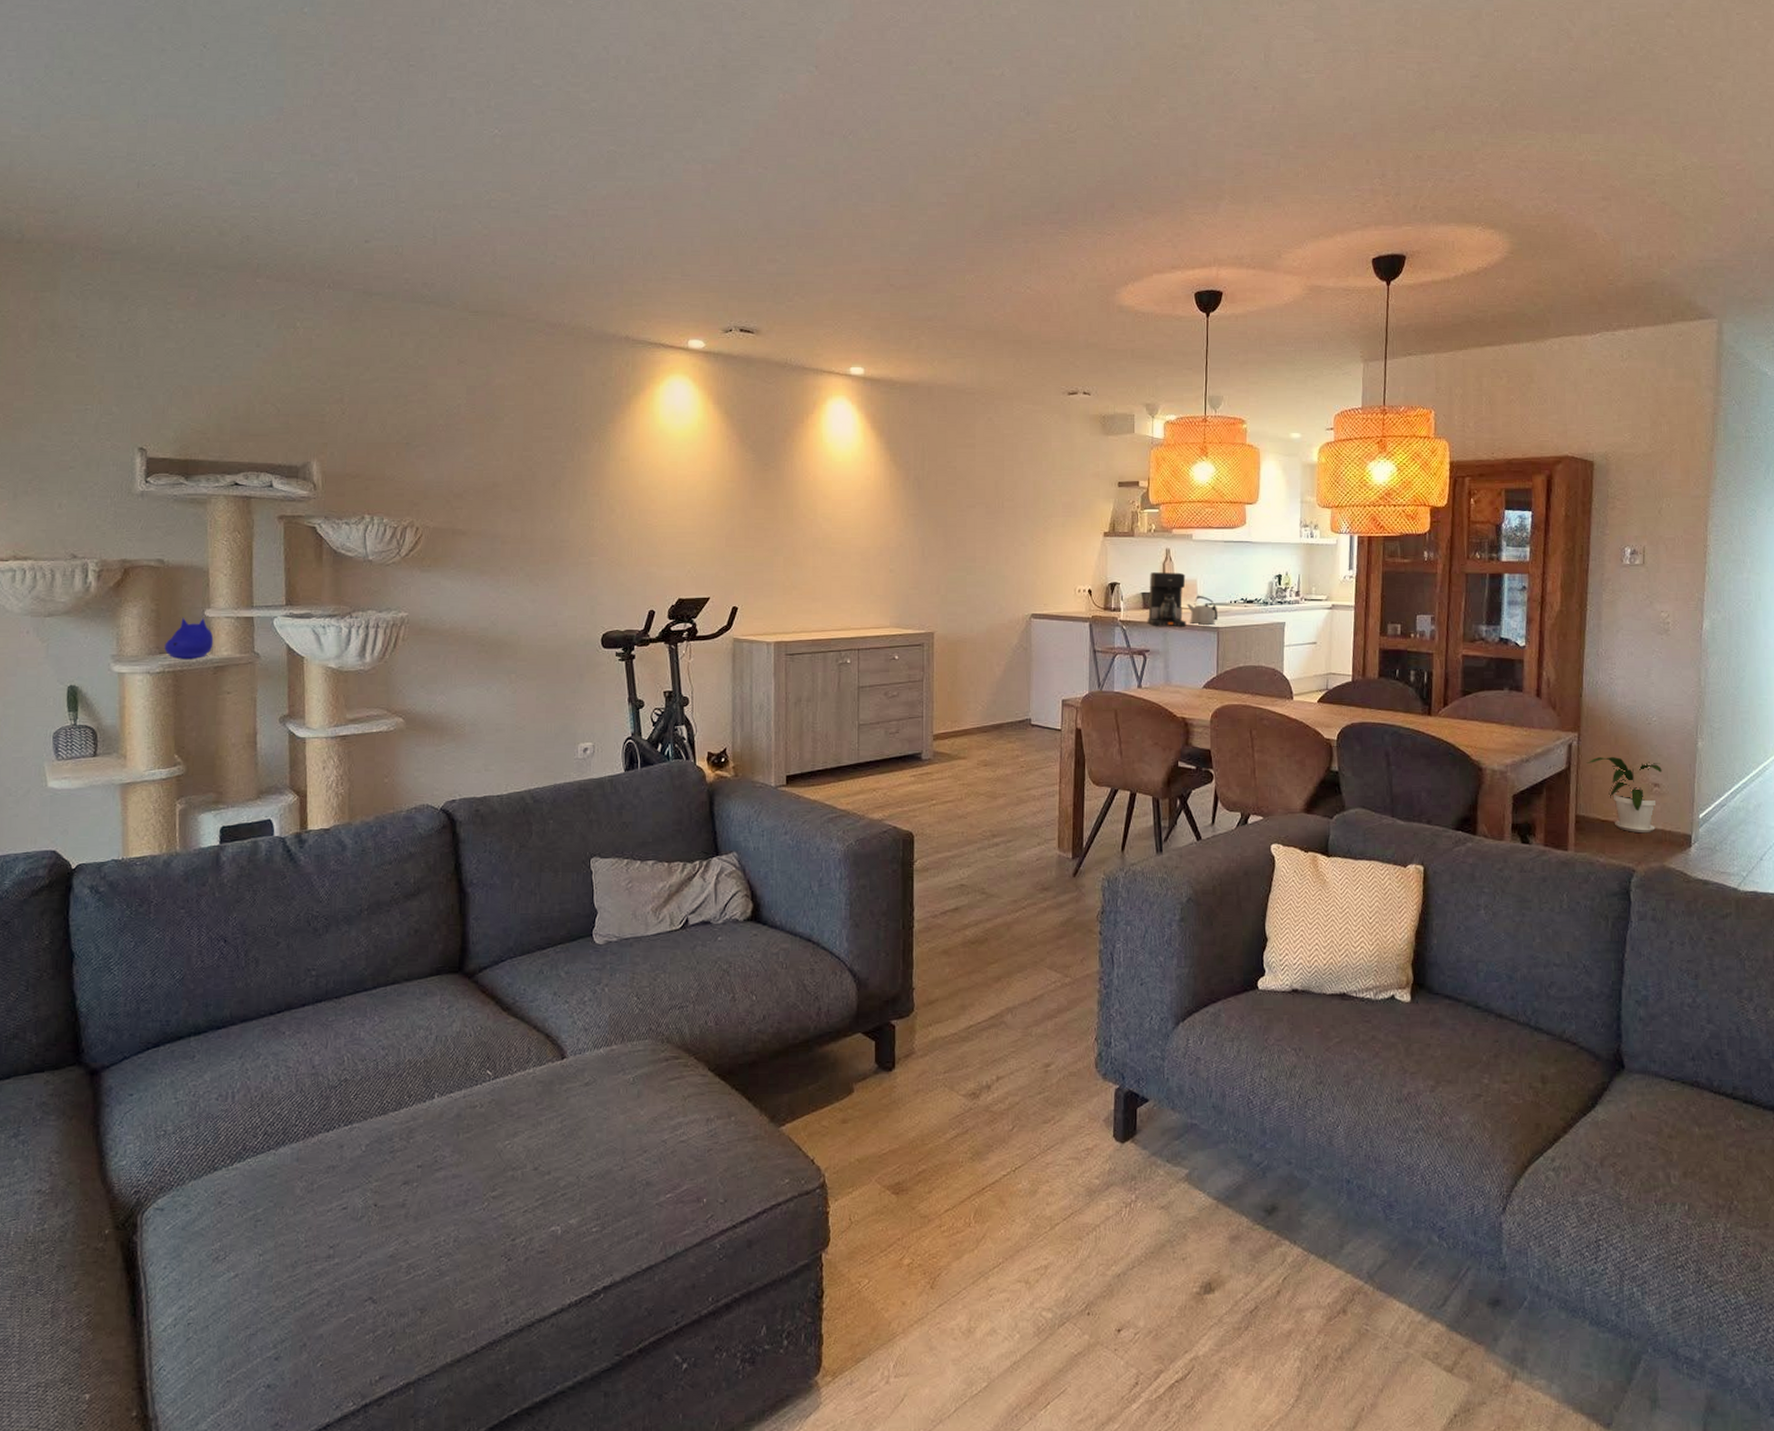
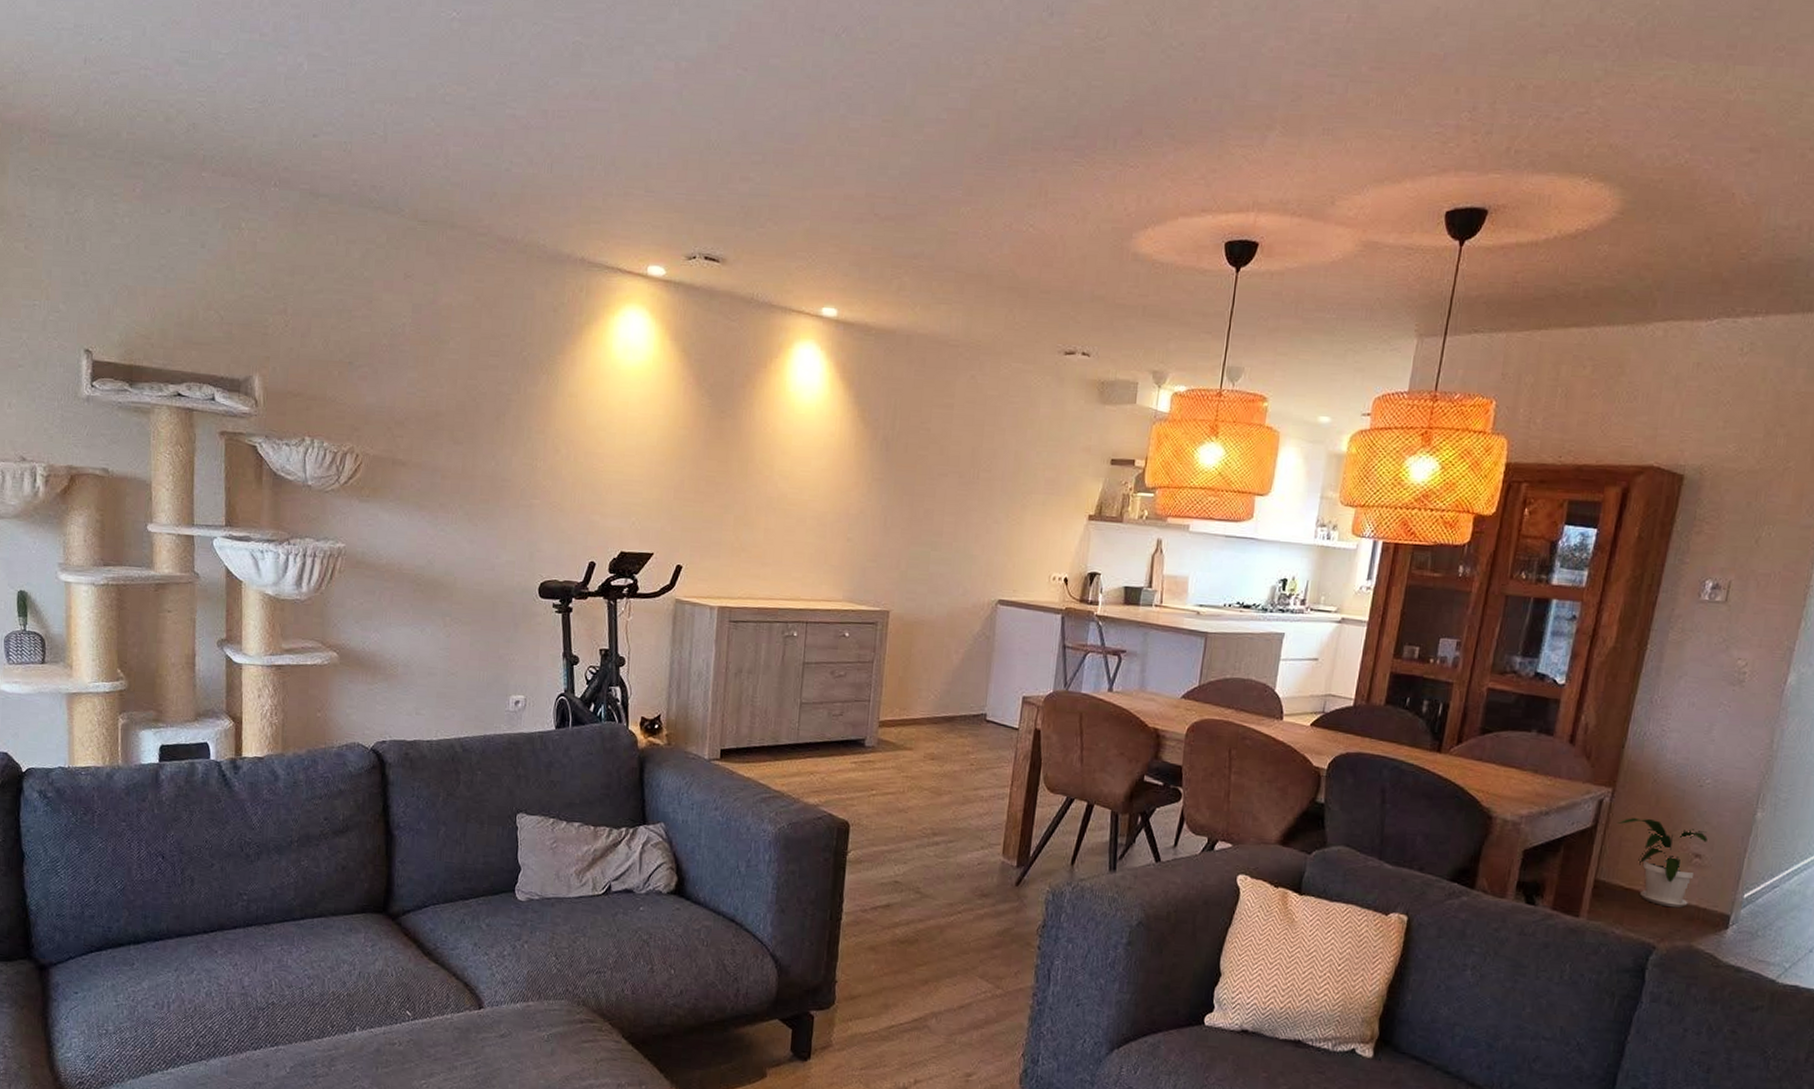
cat toy: present [164,617,214,660] -> none [108,530,155,575]
coffee maker: present [1147,572,1187,628] -> none [1126,564,1176,630]
kettle: present [1186,595,1219,625] -> none [1173,594,1209,628]

